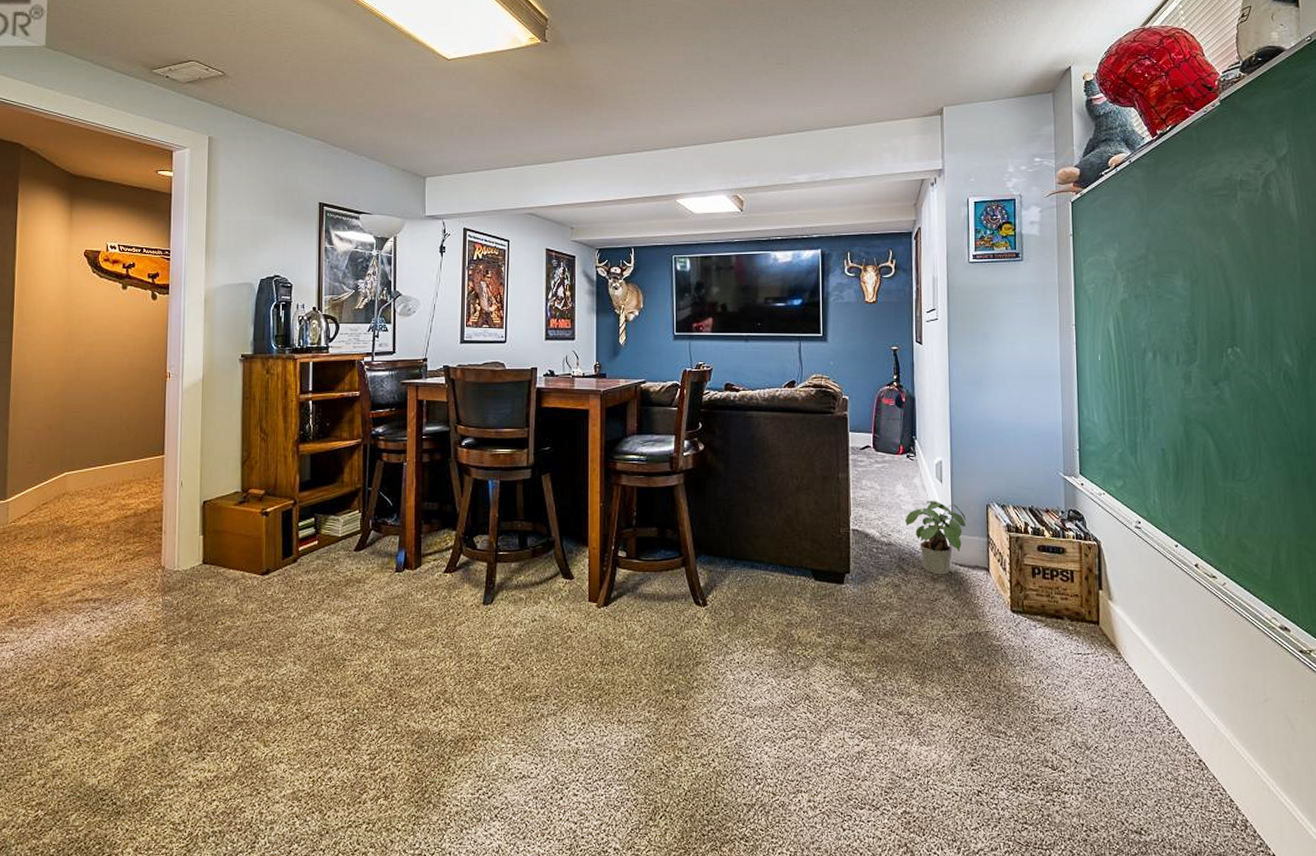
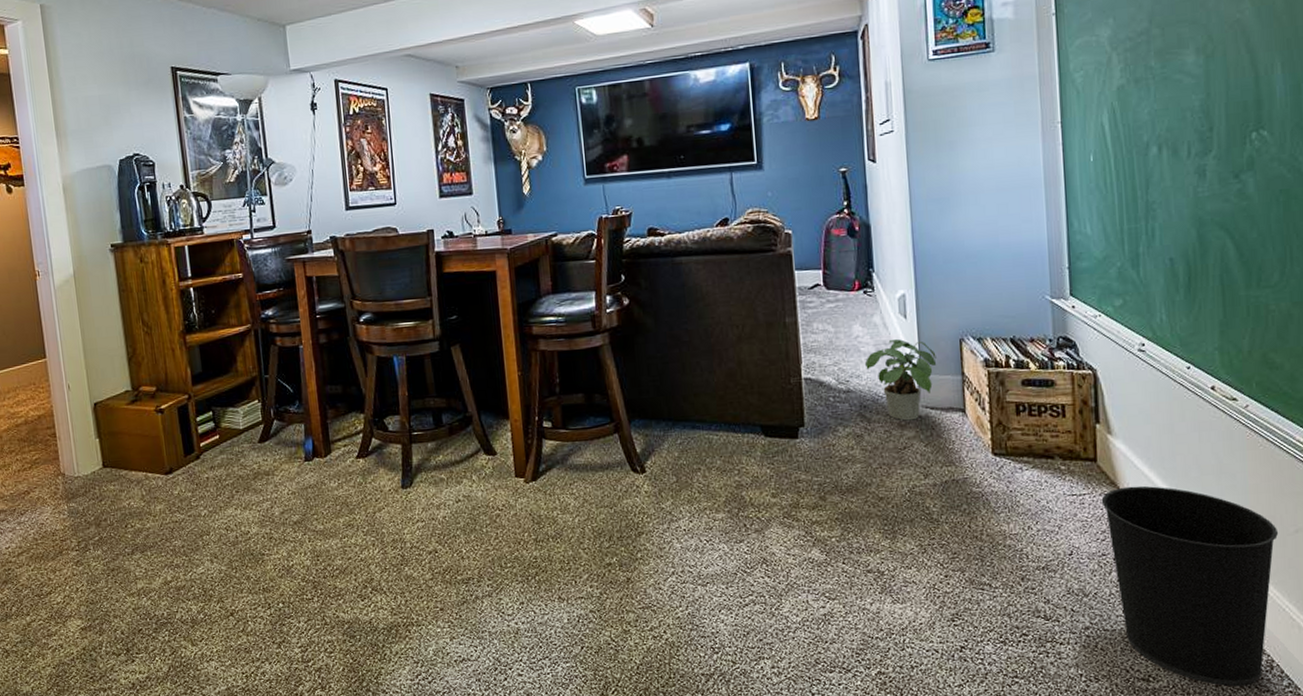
wastebasket: none [1102,649,1251,844] -> present [1101,485,1279,687]

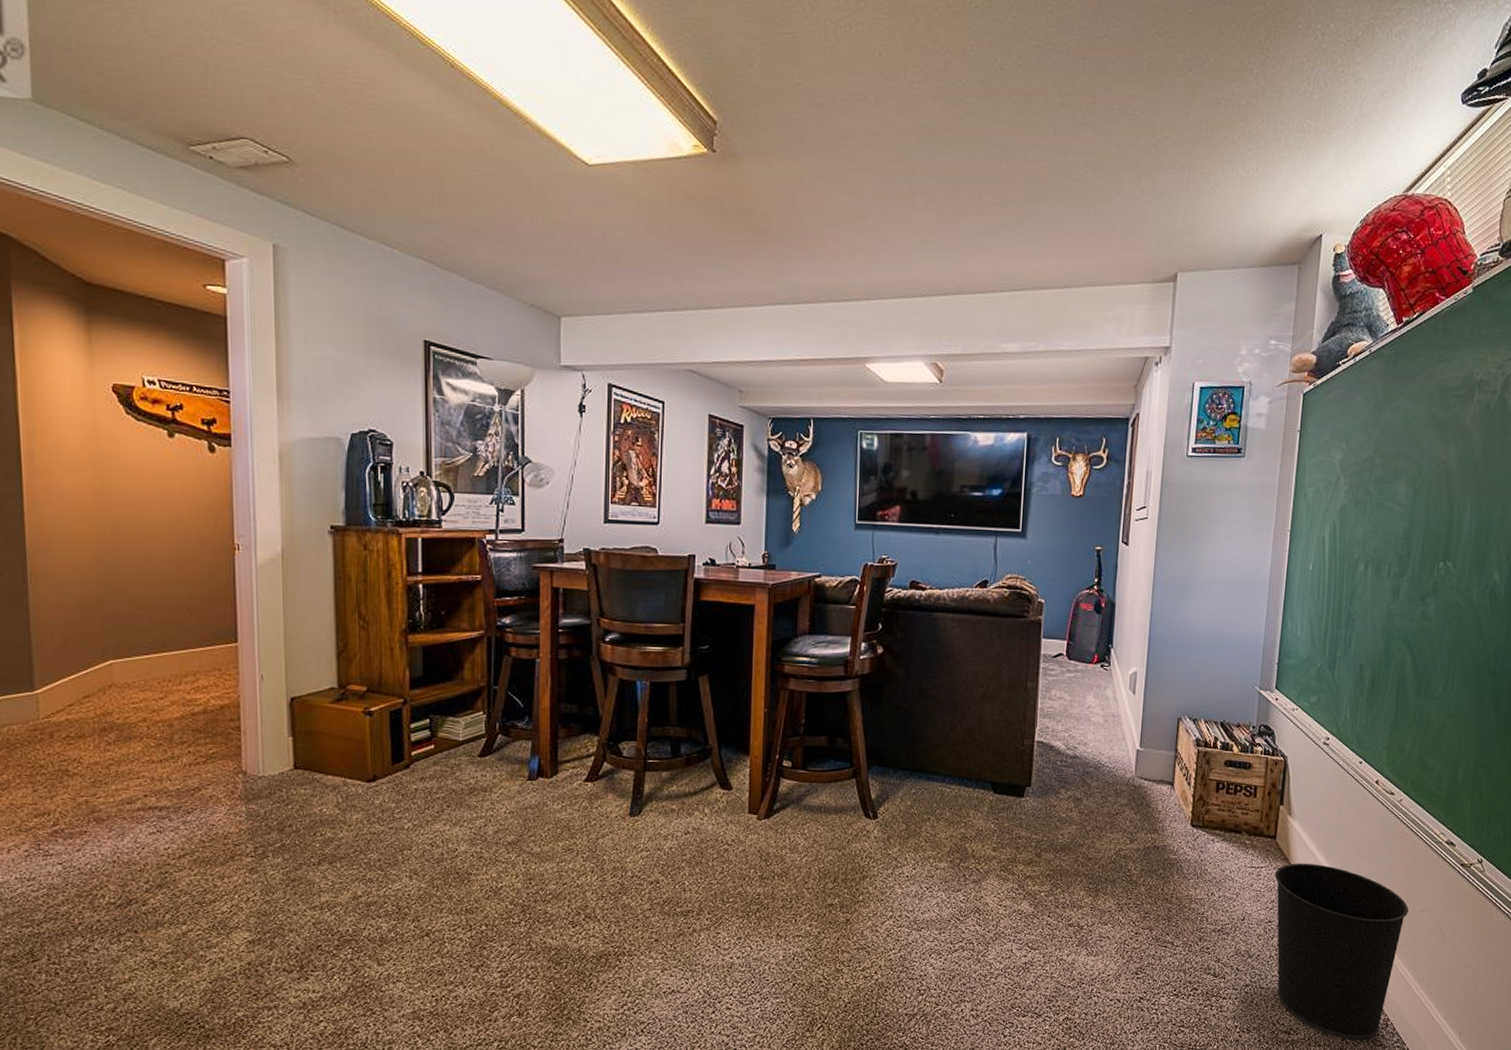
potted plant: present [865,338,937,421] -> none [1093,712,1156,789]

